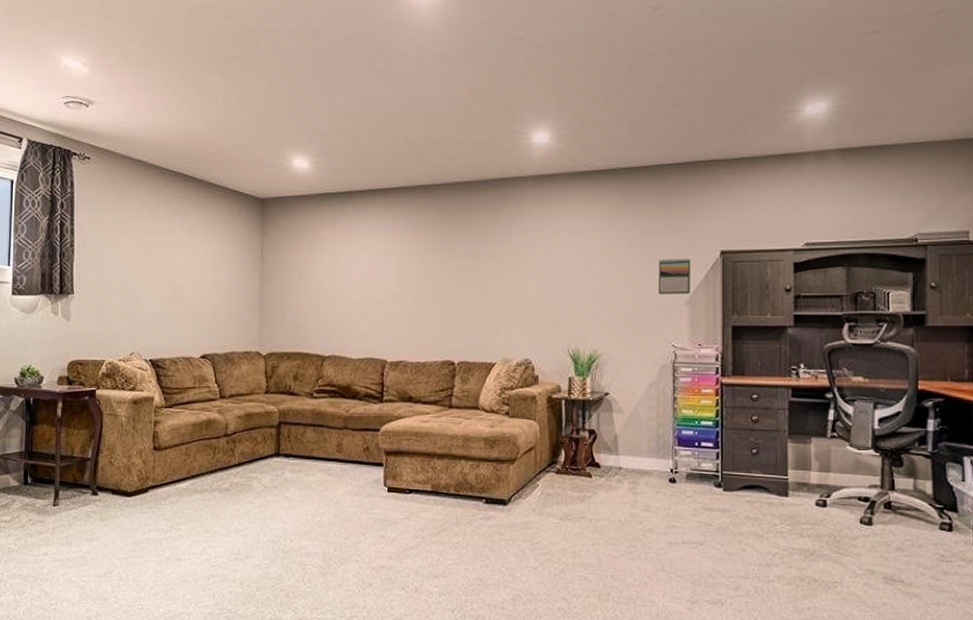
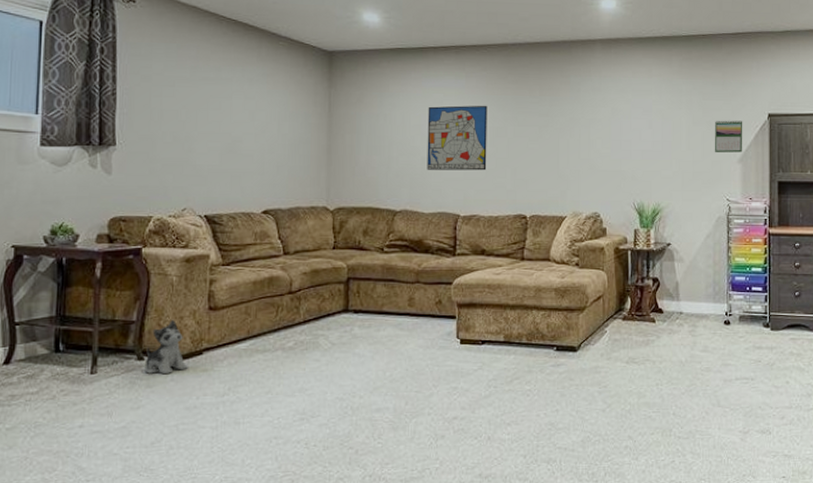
plush toy: none [98,457,135,510] -> present [144,319,188,375]
wall art: none [354,248,415,316] -> present [427,105,488,171]

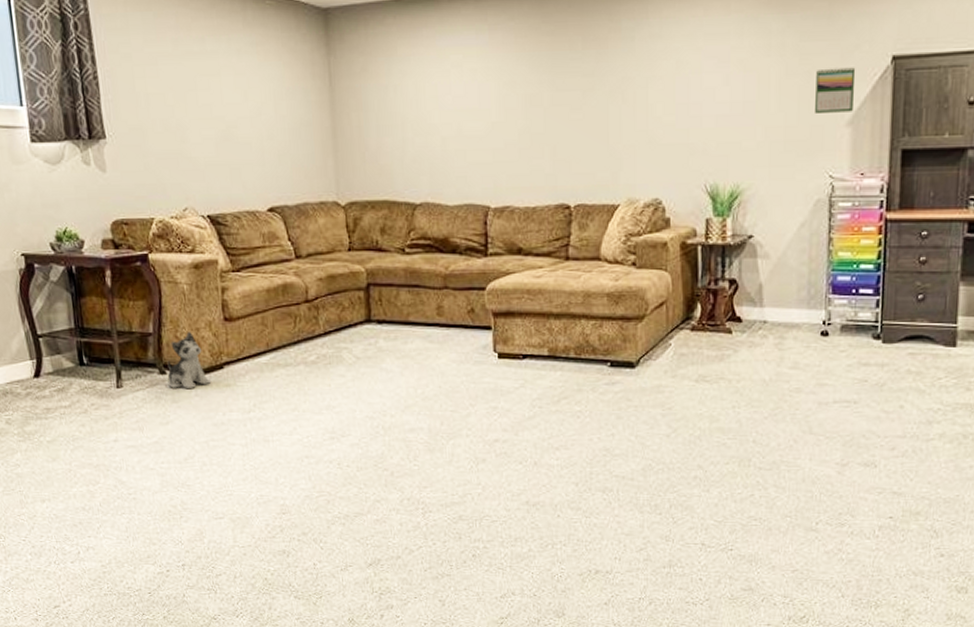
wall art: present [427,105,488,171] -> none [445,66,520,153]

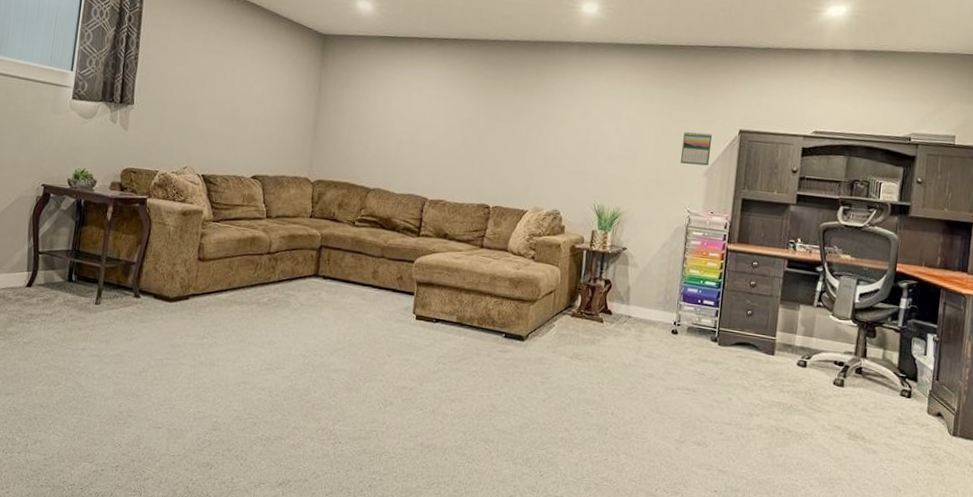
plush toy: present [167,331,211,390] -> none [139,264,176,314]

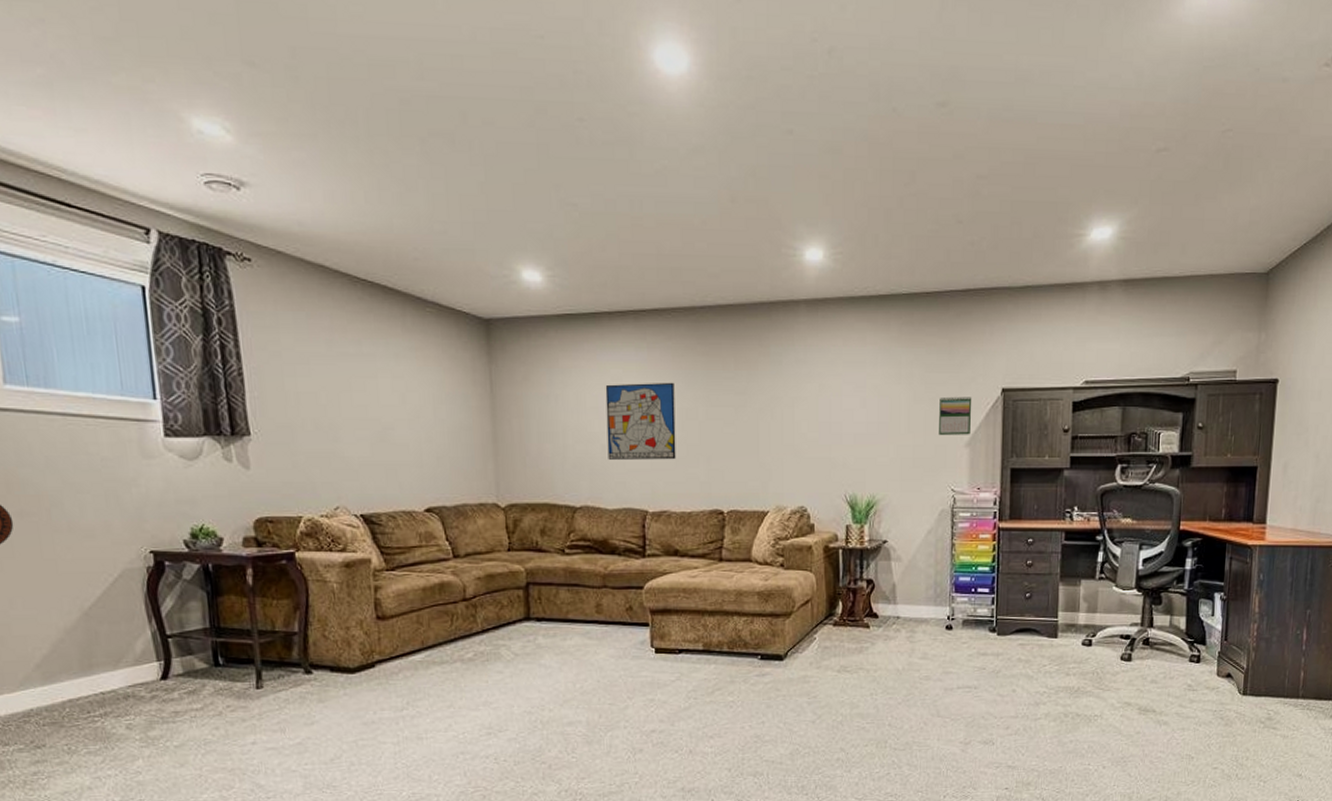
wall art: none [401,93,464,159] -> present [605,382,676,460]

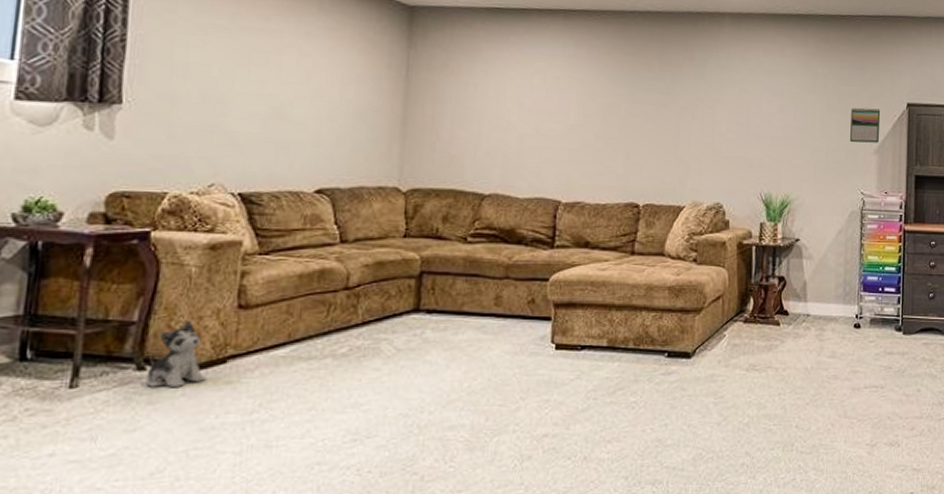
plush toy: none [313,629,361,689] -> present [145,319,206,388]
wall art: present [605,382,676,460] -> none [524,76,599,152]

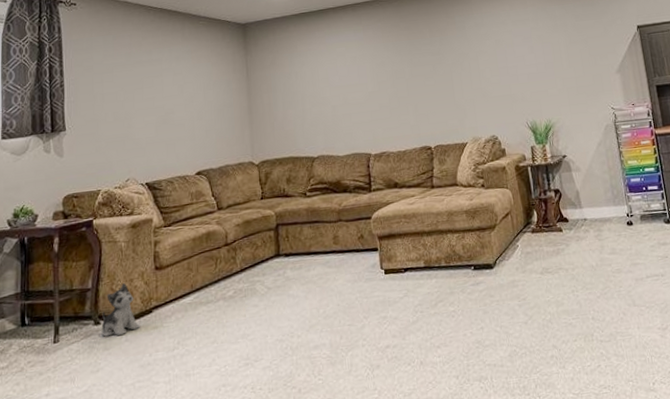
calendar: present [850,107,881,143] -> none [590,35,619,67]

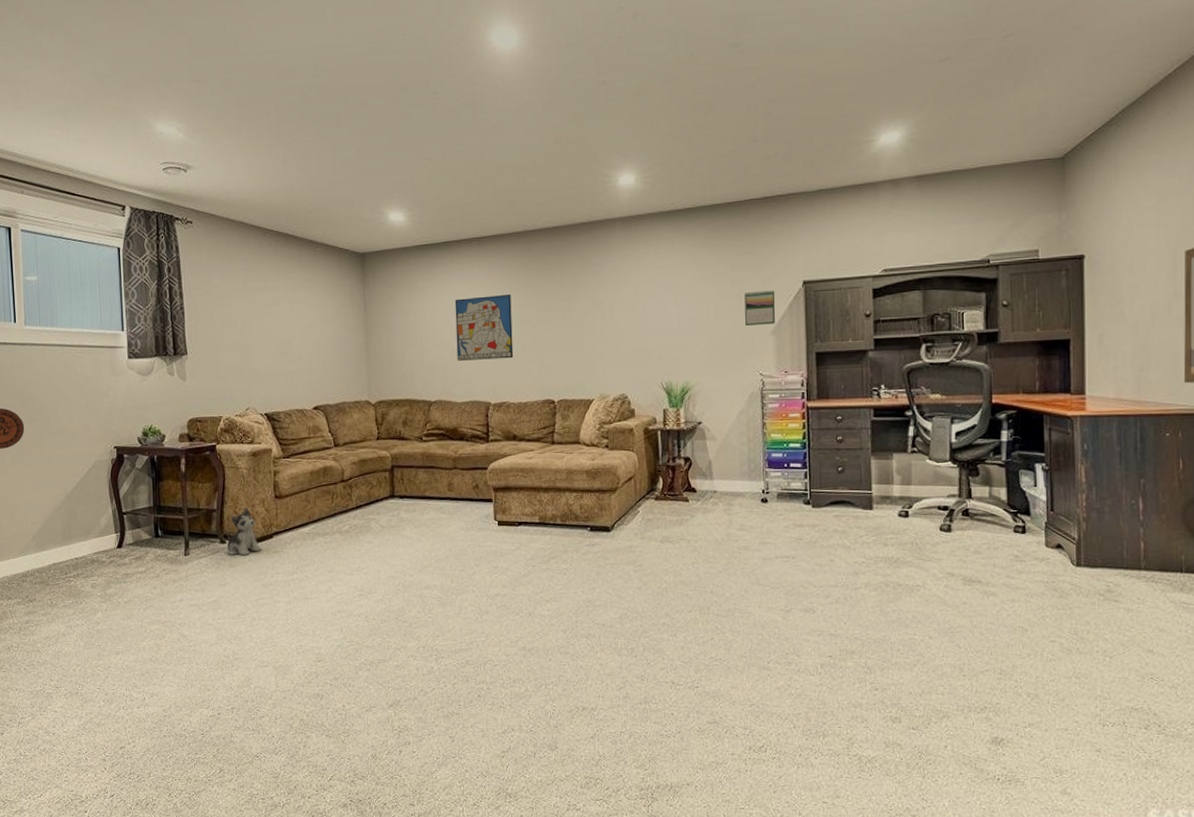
wall art: none [333,52,391,117] -> present [454,294,514,361]
calendar: none [590,35,619,67] -> present [744,290,776,325]

